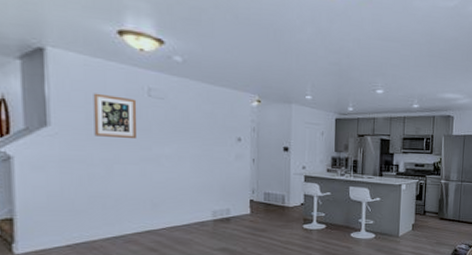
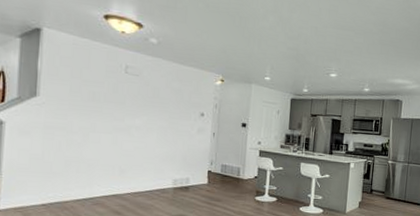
wall art: present [93,93,138,140] -> none [76,68,115,111]

